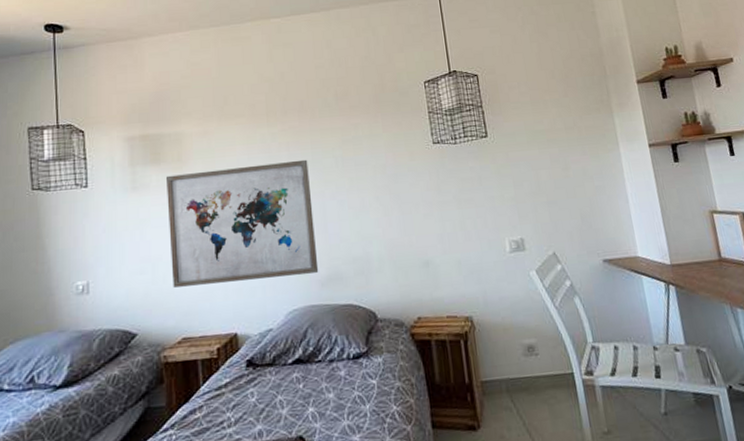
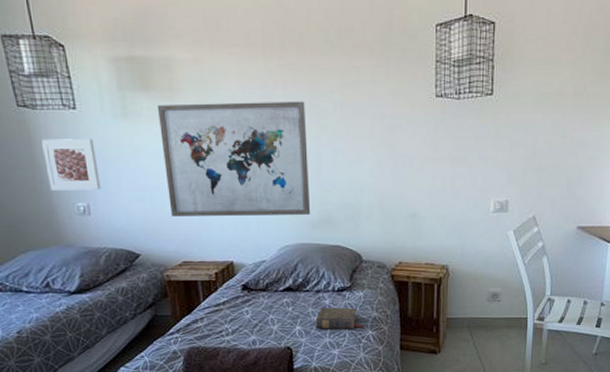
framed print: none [50,214,103,271] -> present [42,139,101,191]
book: none [330,378,388,409] -> present [315,307,365,330]

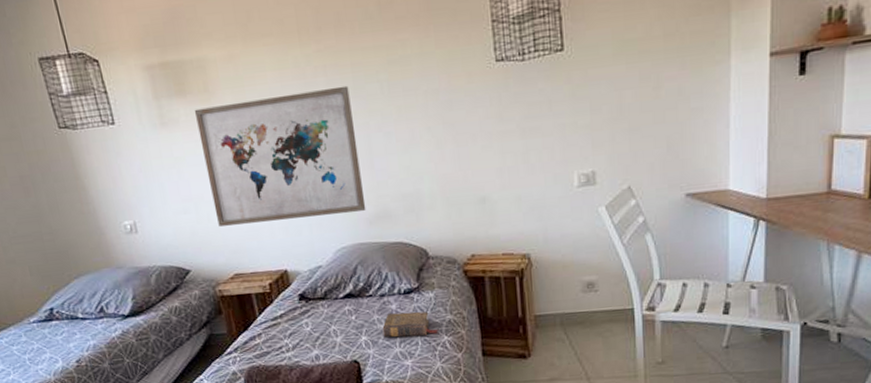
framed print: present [42,139,101,191] -> none [84,153,145,211]

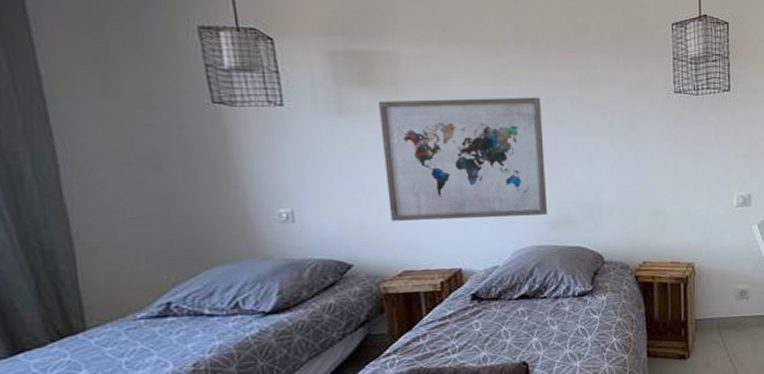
book: present [382,311,439,338] -> none [554,314,609,339]

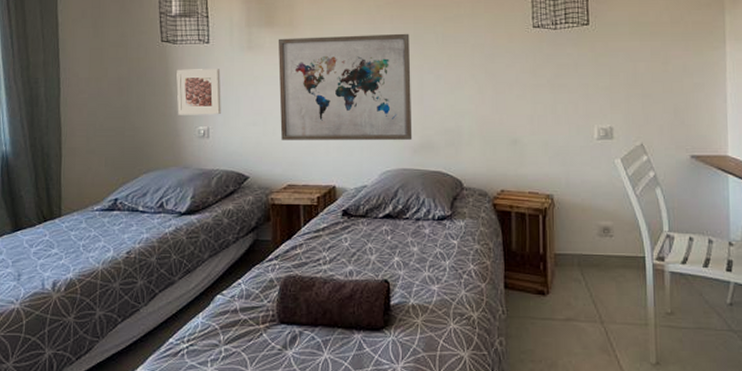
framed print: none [240,138,308,196] -> present [176,69,221,115]

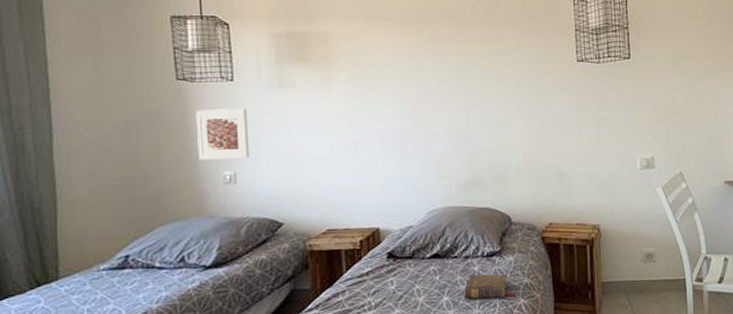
wall art: present [278,33,413,140] -> none [313,68,459,183]
book: none [414,238,466,263] -> present [464,274,517,299]

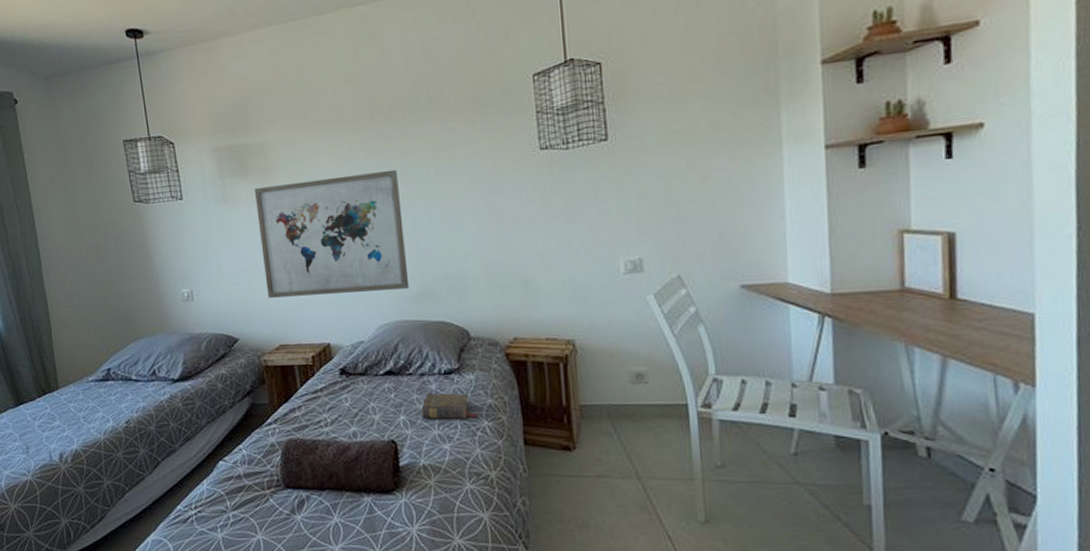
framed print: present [196,108,249,160] -> none [153,226,203,279]
wall art: none [313,68,459,183] -> present [255,169,410,298]

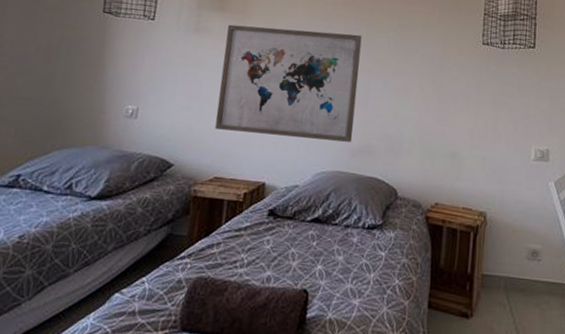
book: present [421,393,479,420] -> none [338,246,392,276]

